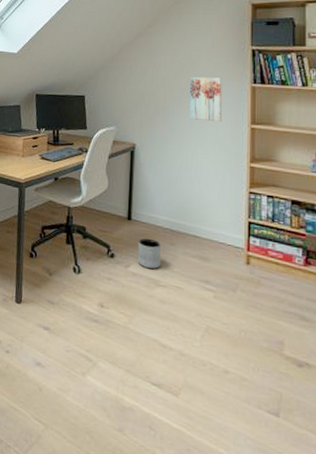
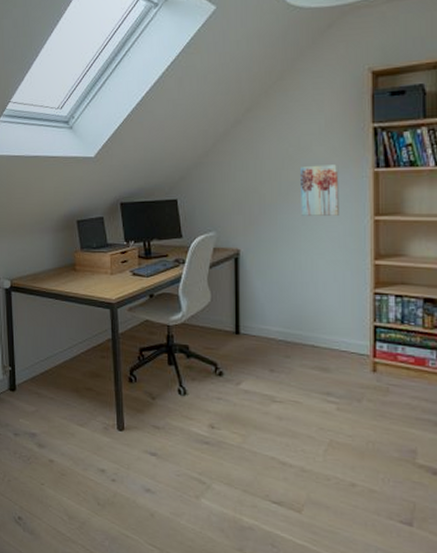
planter: present [137,238,162,269] -> none [249,352,276,385]

